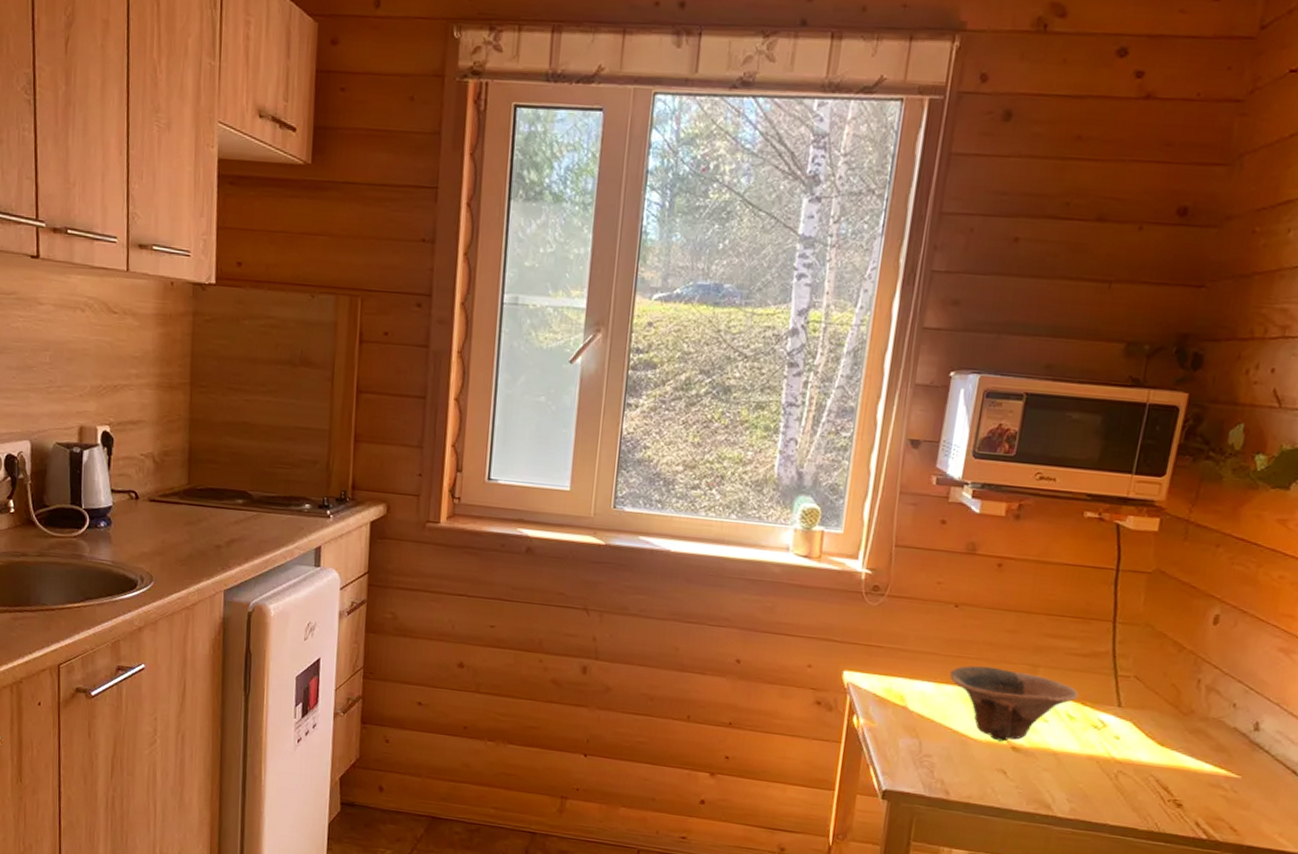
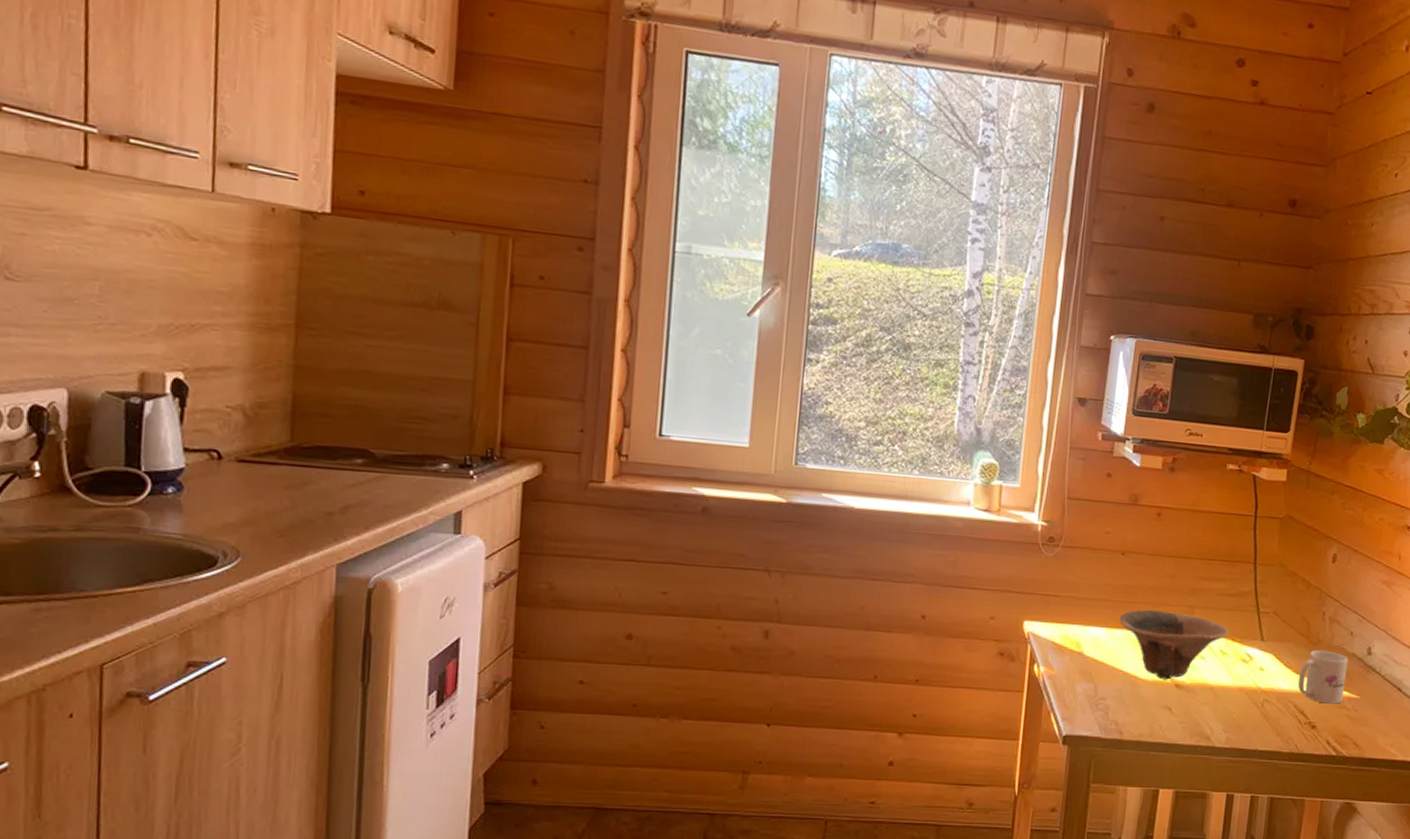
mug: none [1161,721,1229,783] -> present [1297,650,1349,704]

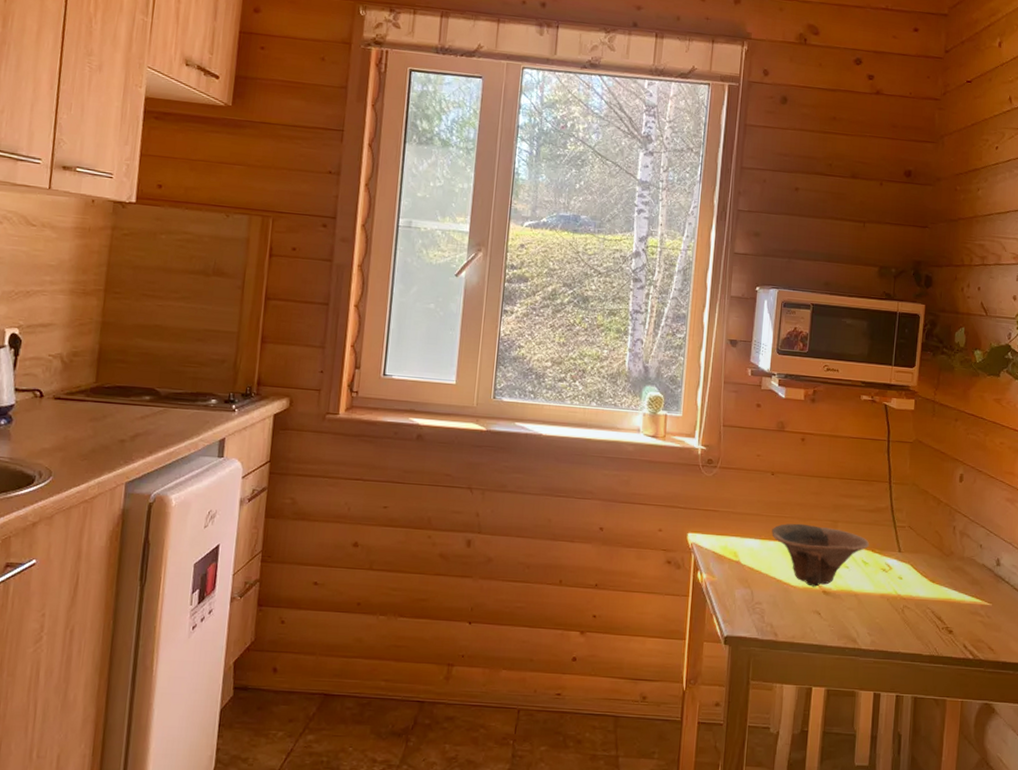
mug: present [1297,650,1349,704] -> none [934,561,979,611]

